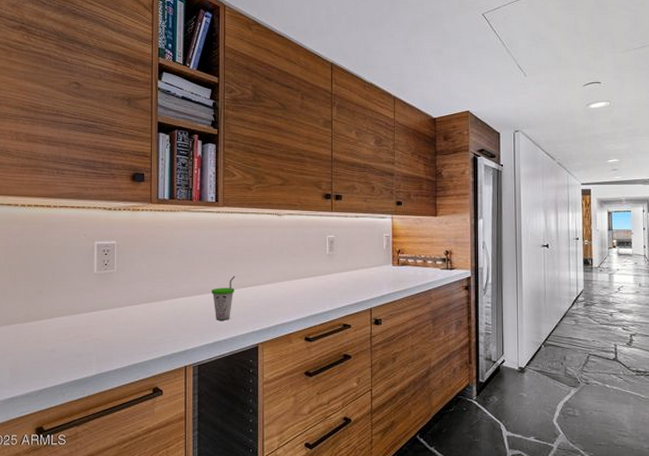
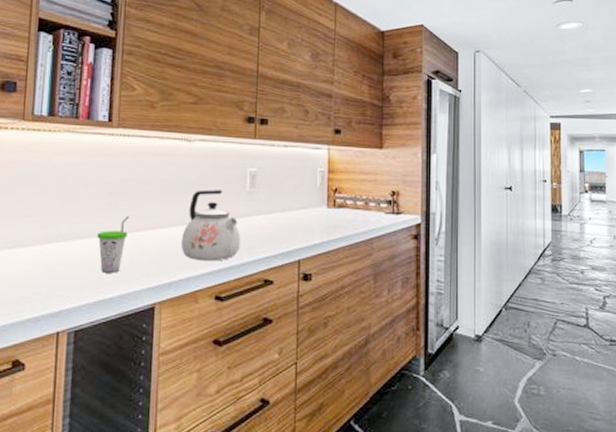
kettle: none [276,253,324,310] -> present [180,189,241,262]

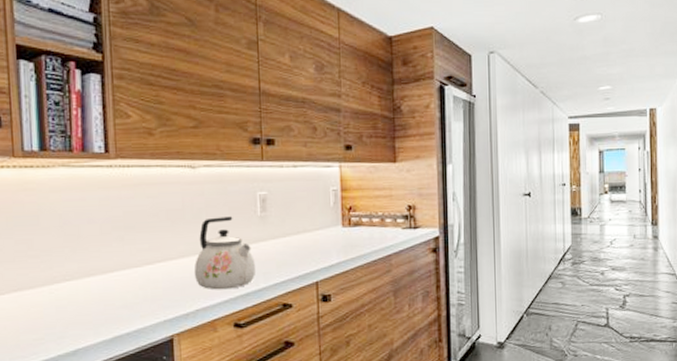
cup: present [97,215,130,273] -> none [106,249,138,309]

